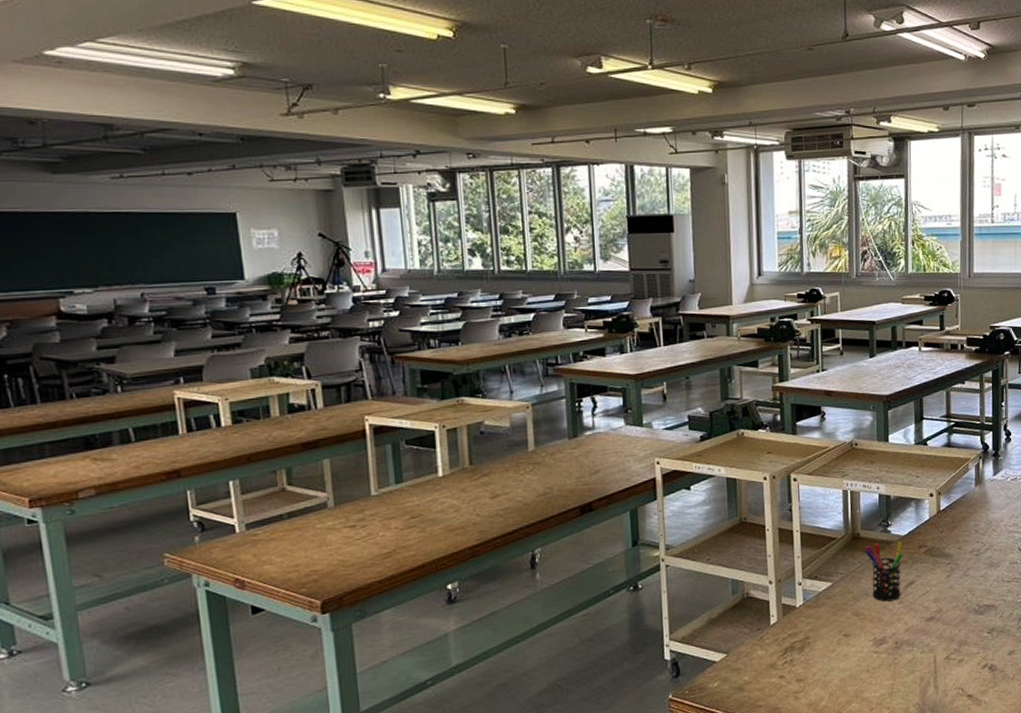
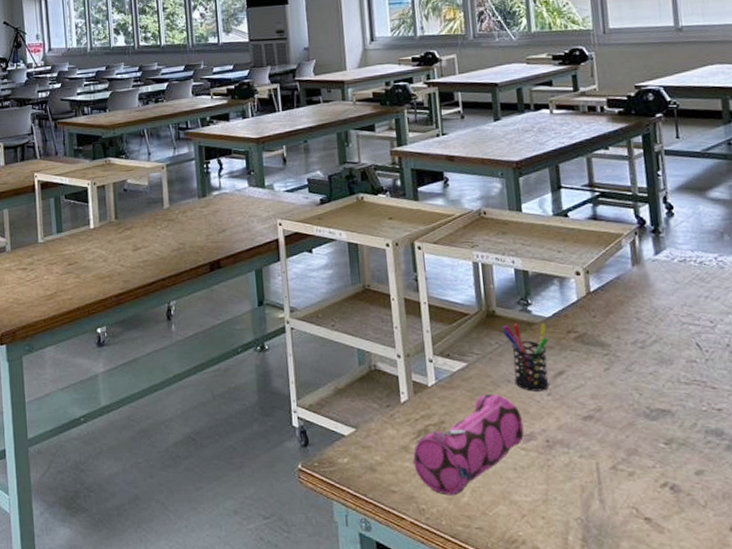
pencil case: none [779,607,878,703] -> present [413,393,524,496]

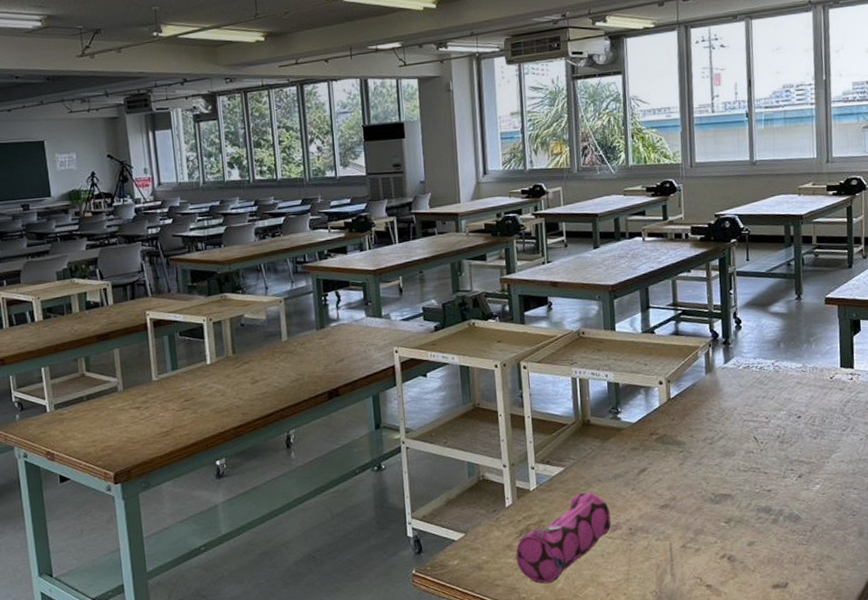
pen holder: present [501,323,549,391] -> none [595,428,634,488]

